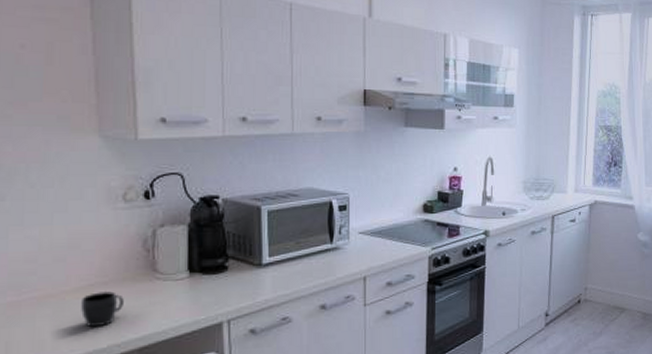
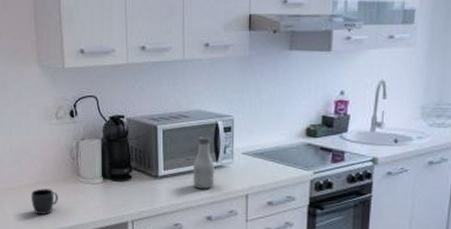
bottle: none [304,216,329,275] -> present [193,136,215,189]

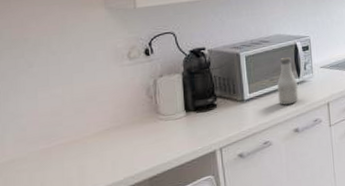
mug: present [31,188,58,215] -> none [100,133,134,164]

